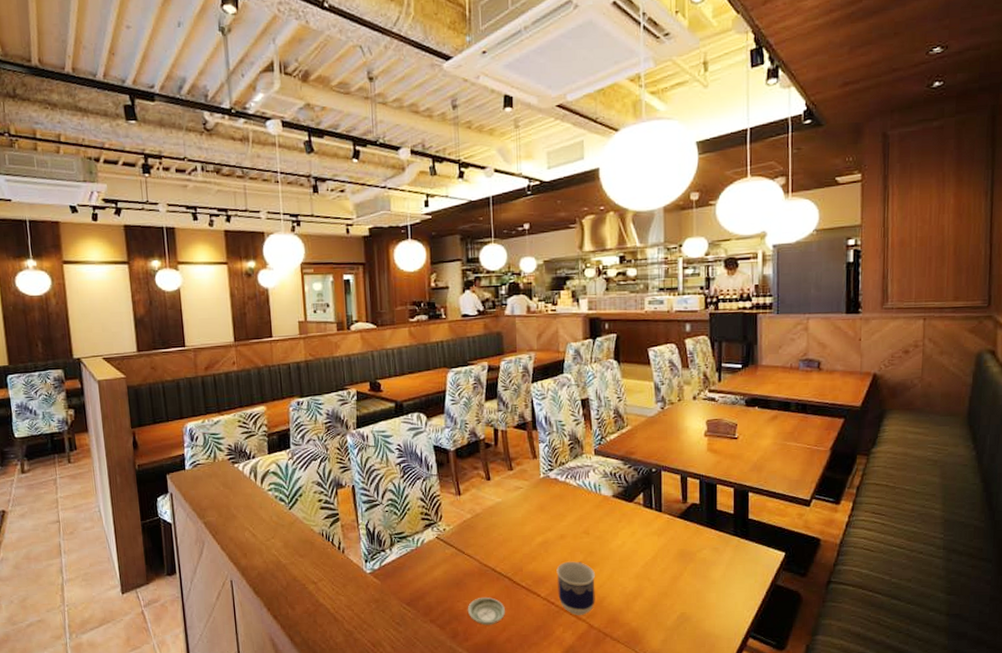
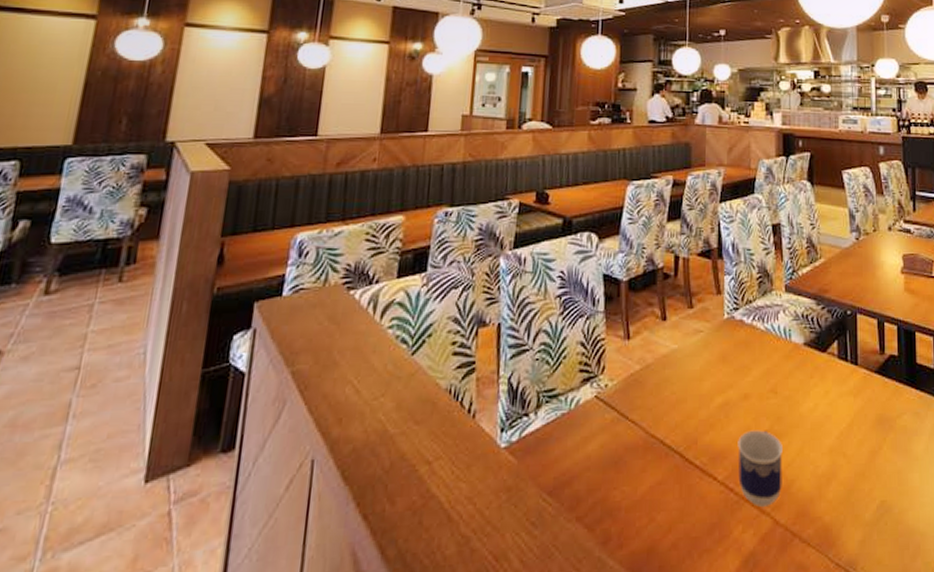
saucer: present [467,597,505,625] -> none [625,482,673,524]

